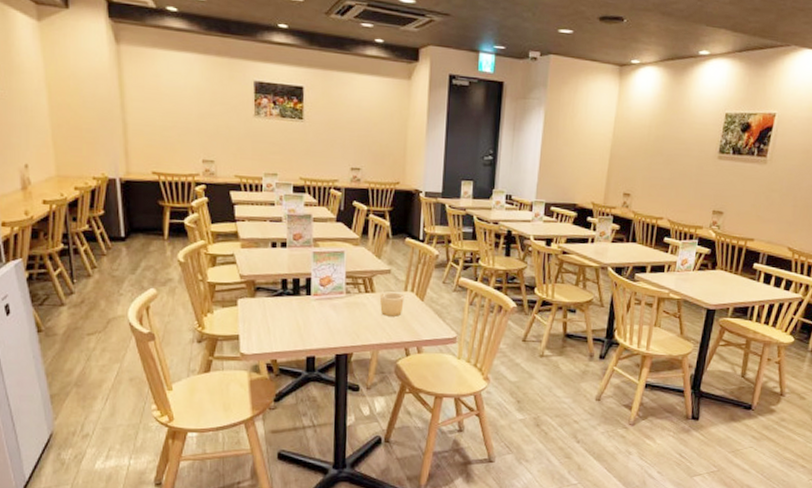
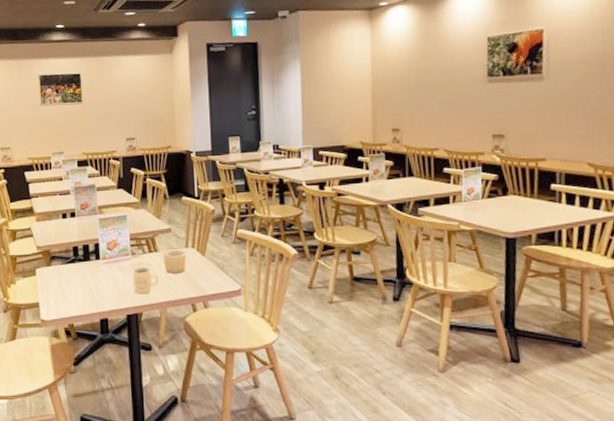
mug: none [345,306,373,335] -> present [132,266,158,294]

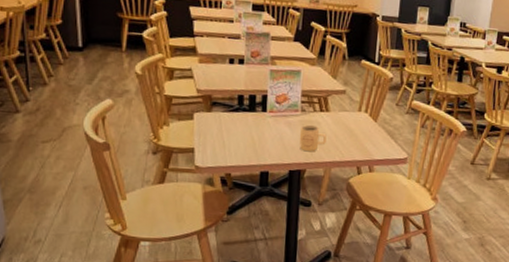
cup: present [162,249,186,274] -> none [333,111,358,136]

